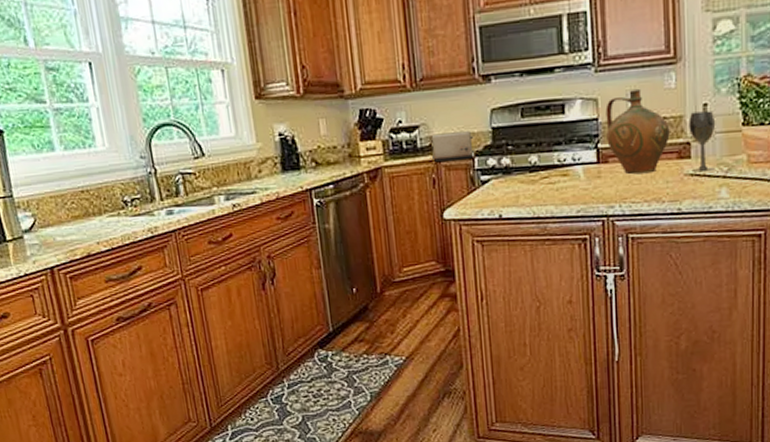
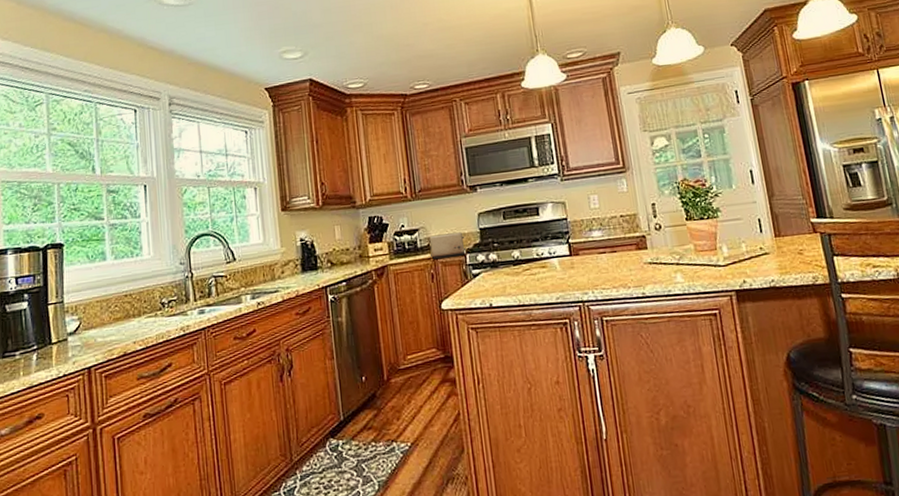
ceramic jug: present [605,90,670,175] -> none [572,194,628,265]
wine glass: present [689,111,716,173] -> none [641,209,669,261]

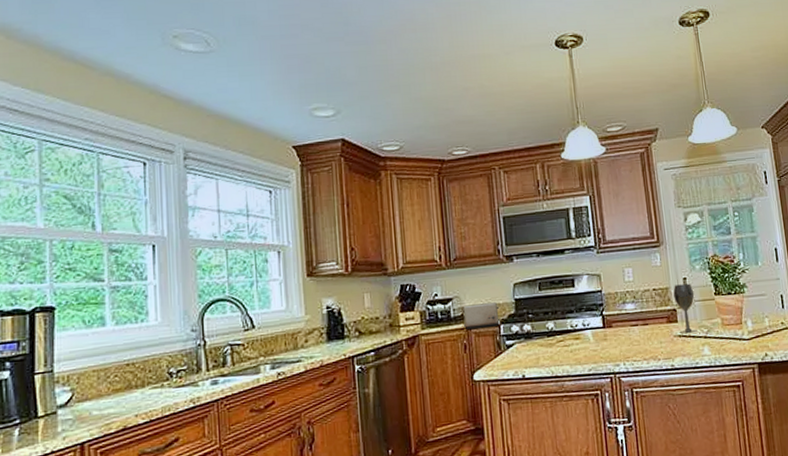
wine glass: none [641,209,669,261] -> present [673,283,698,334]

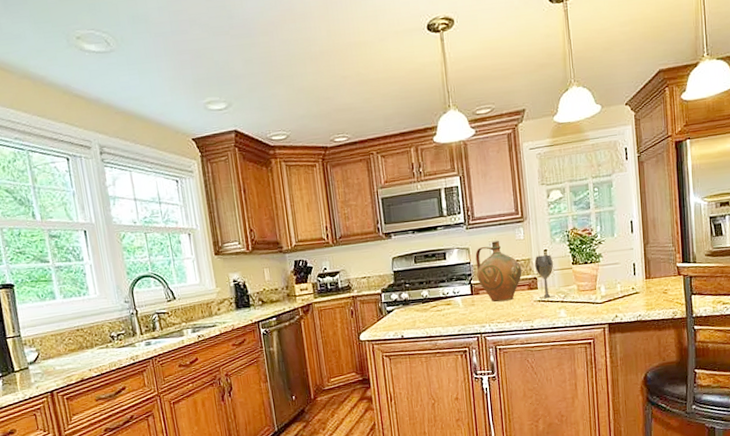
toaster: present [463,301,500,330] -> none [349,273,381,299]
ceramic jug: none [607,267,660,337] -> present [475,241,522,302]

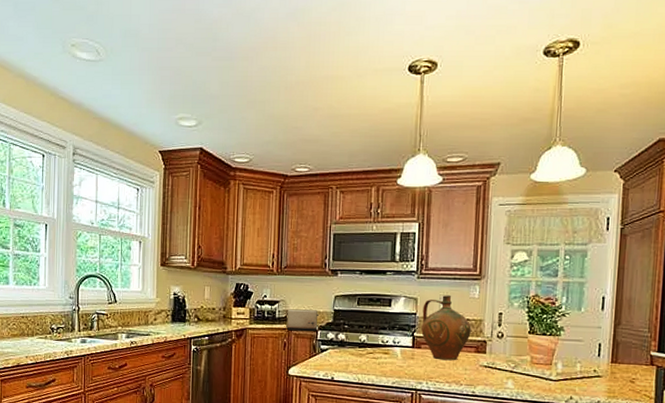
toaster: none [349,273,381,299] -> present [286,308,320,331]
wine glass: present [534,254,555,299] -> none [485,318,508,366]

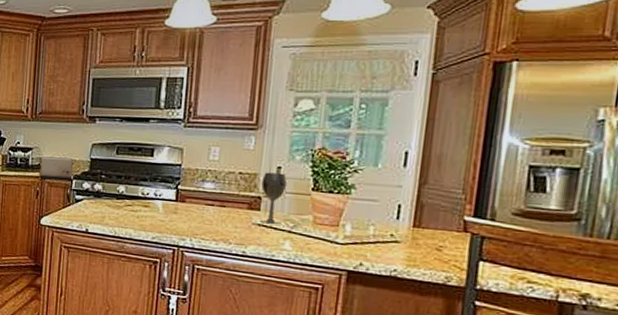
ceramic jug: present [421,295,471,361] -> none [186,146,244,217]
wine glass: none [485,318,508,366] -> present [259,172,288,225]

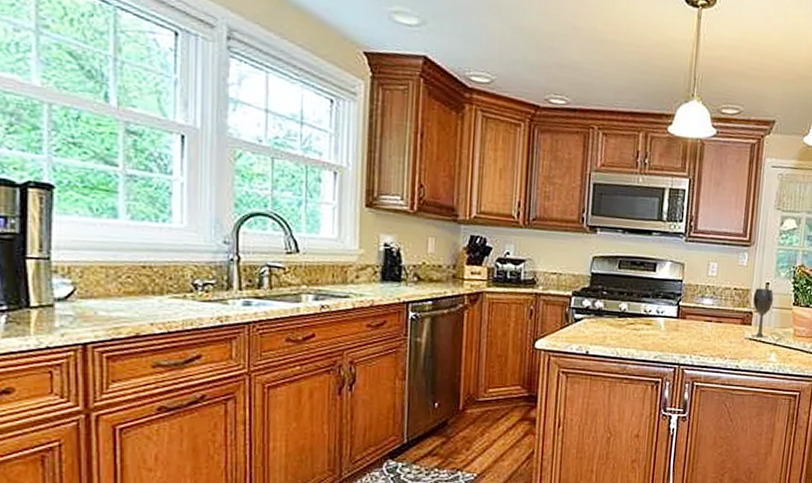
toaster: present [39,156,75,180] -> none [533,270,574,297]

